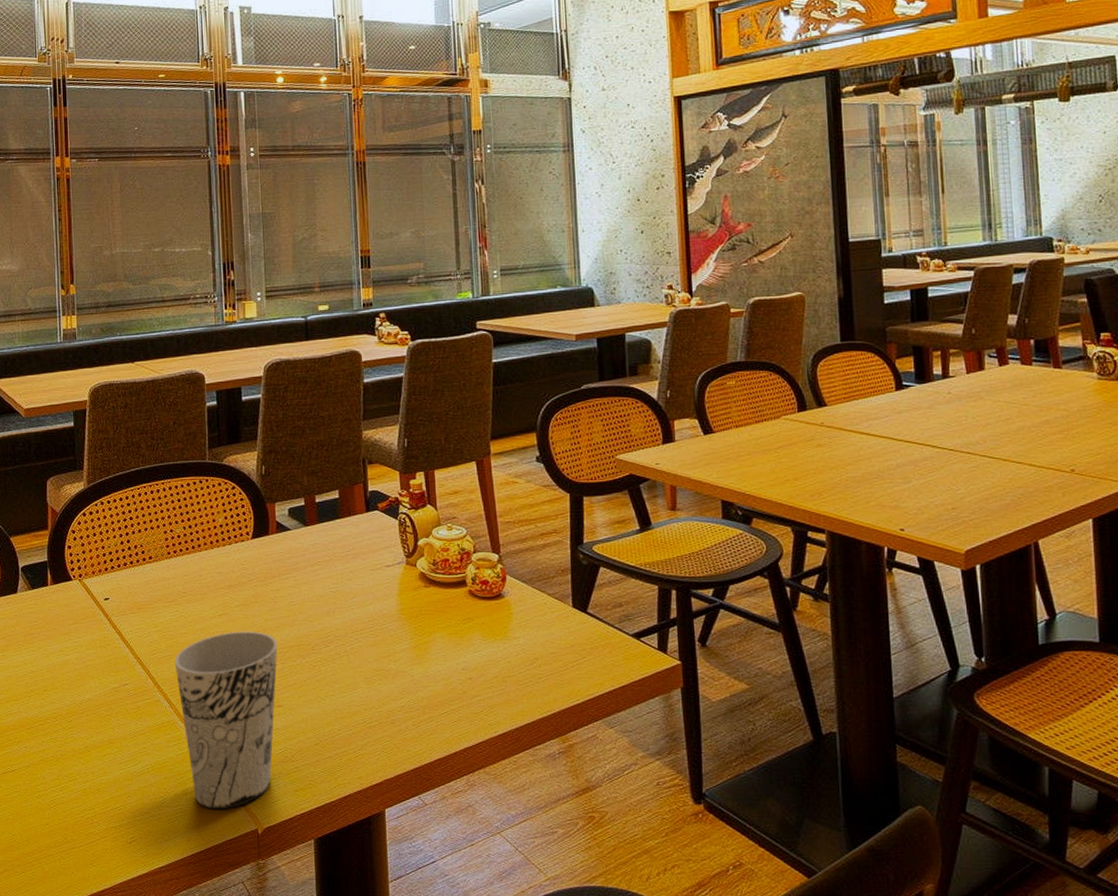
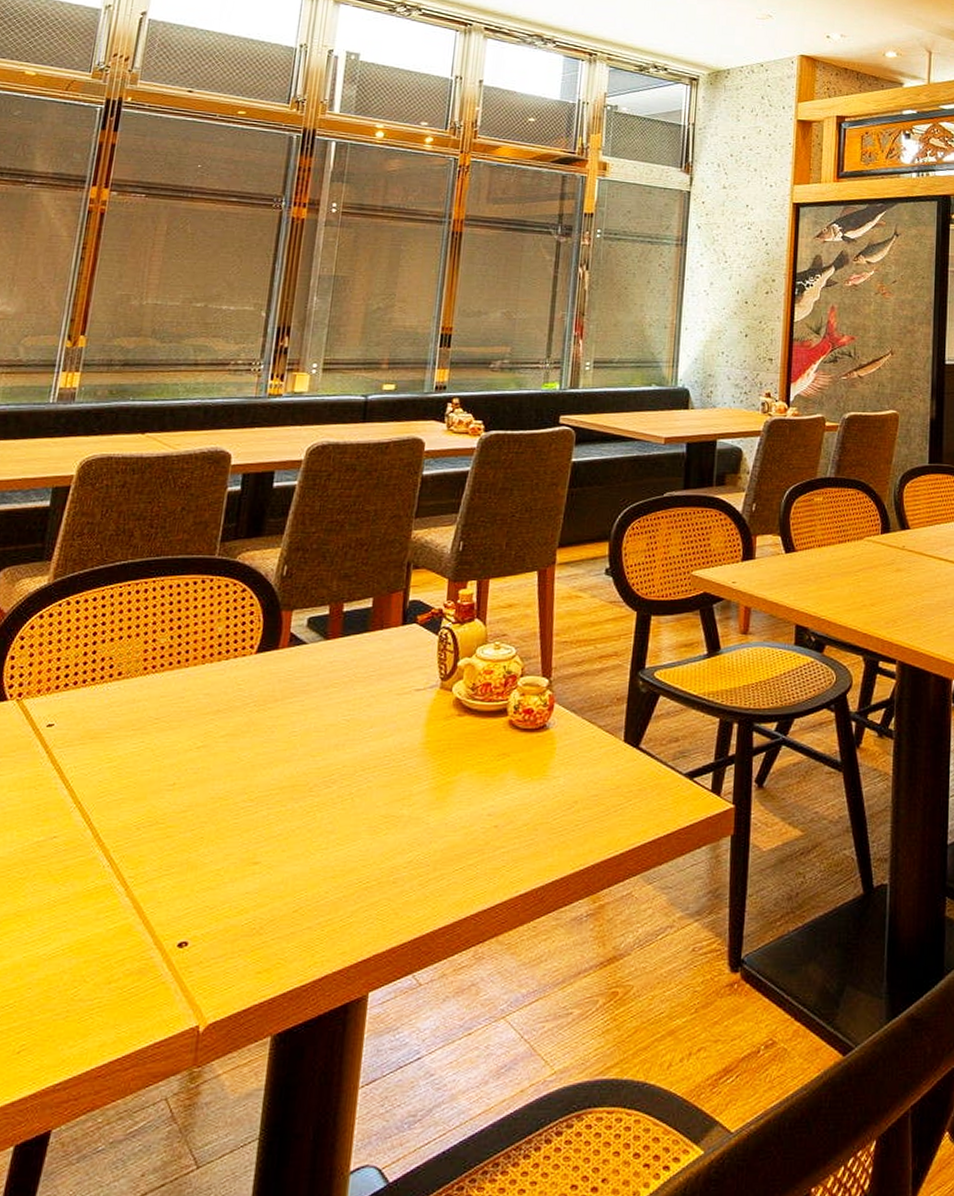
cup: present [174,631,278,809] -> none [121,768,267,1000]

